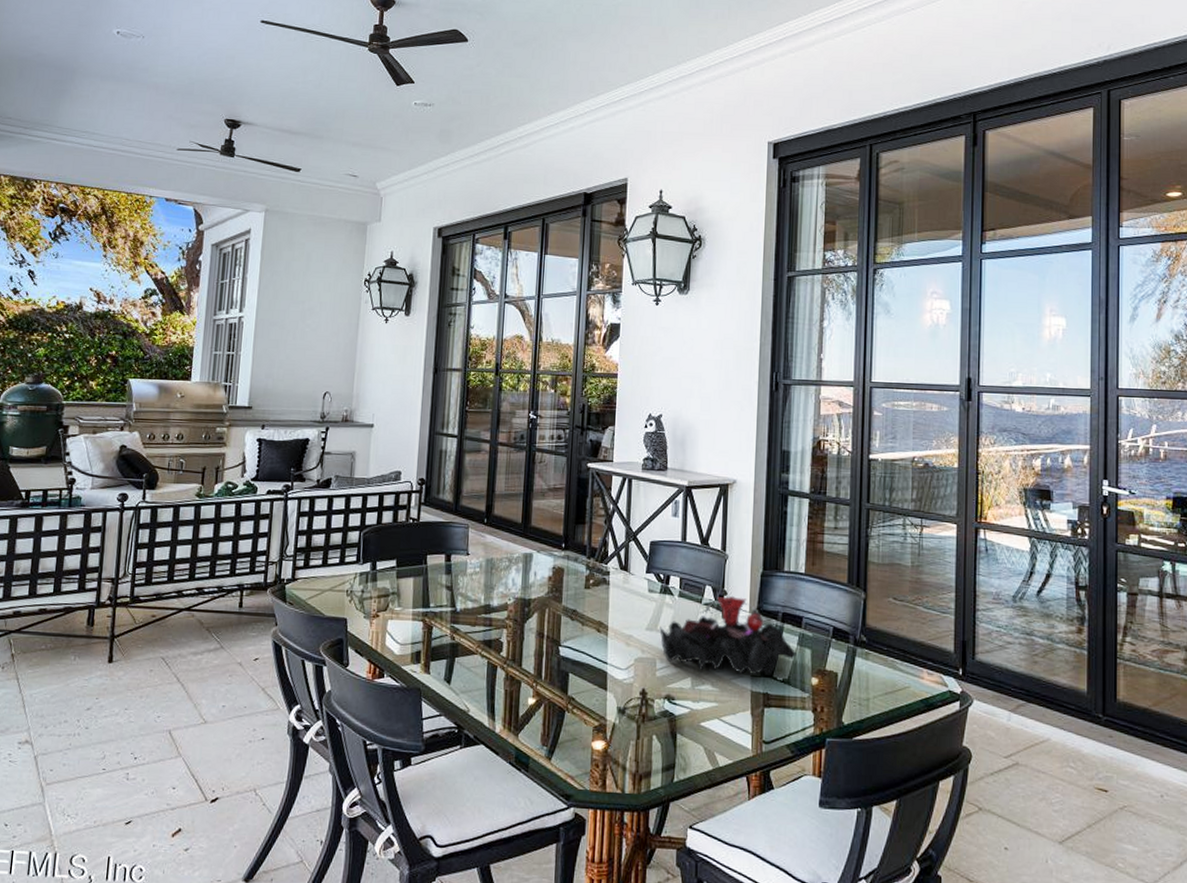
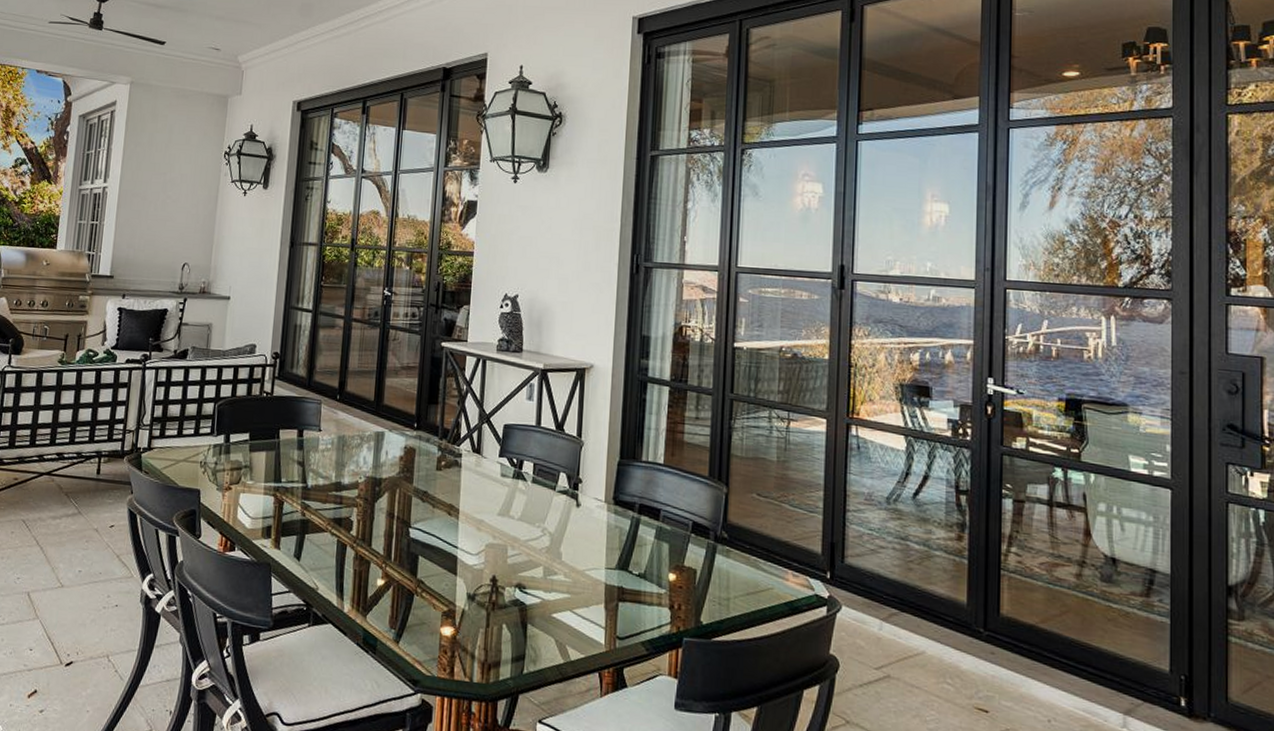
flower arrangement: present [659,596,797,676] -> none [511,484,654,570]

